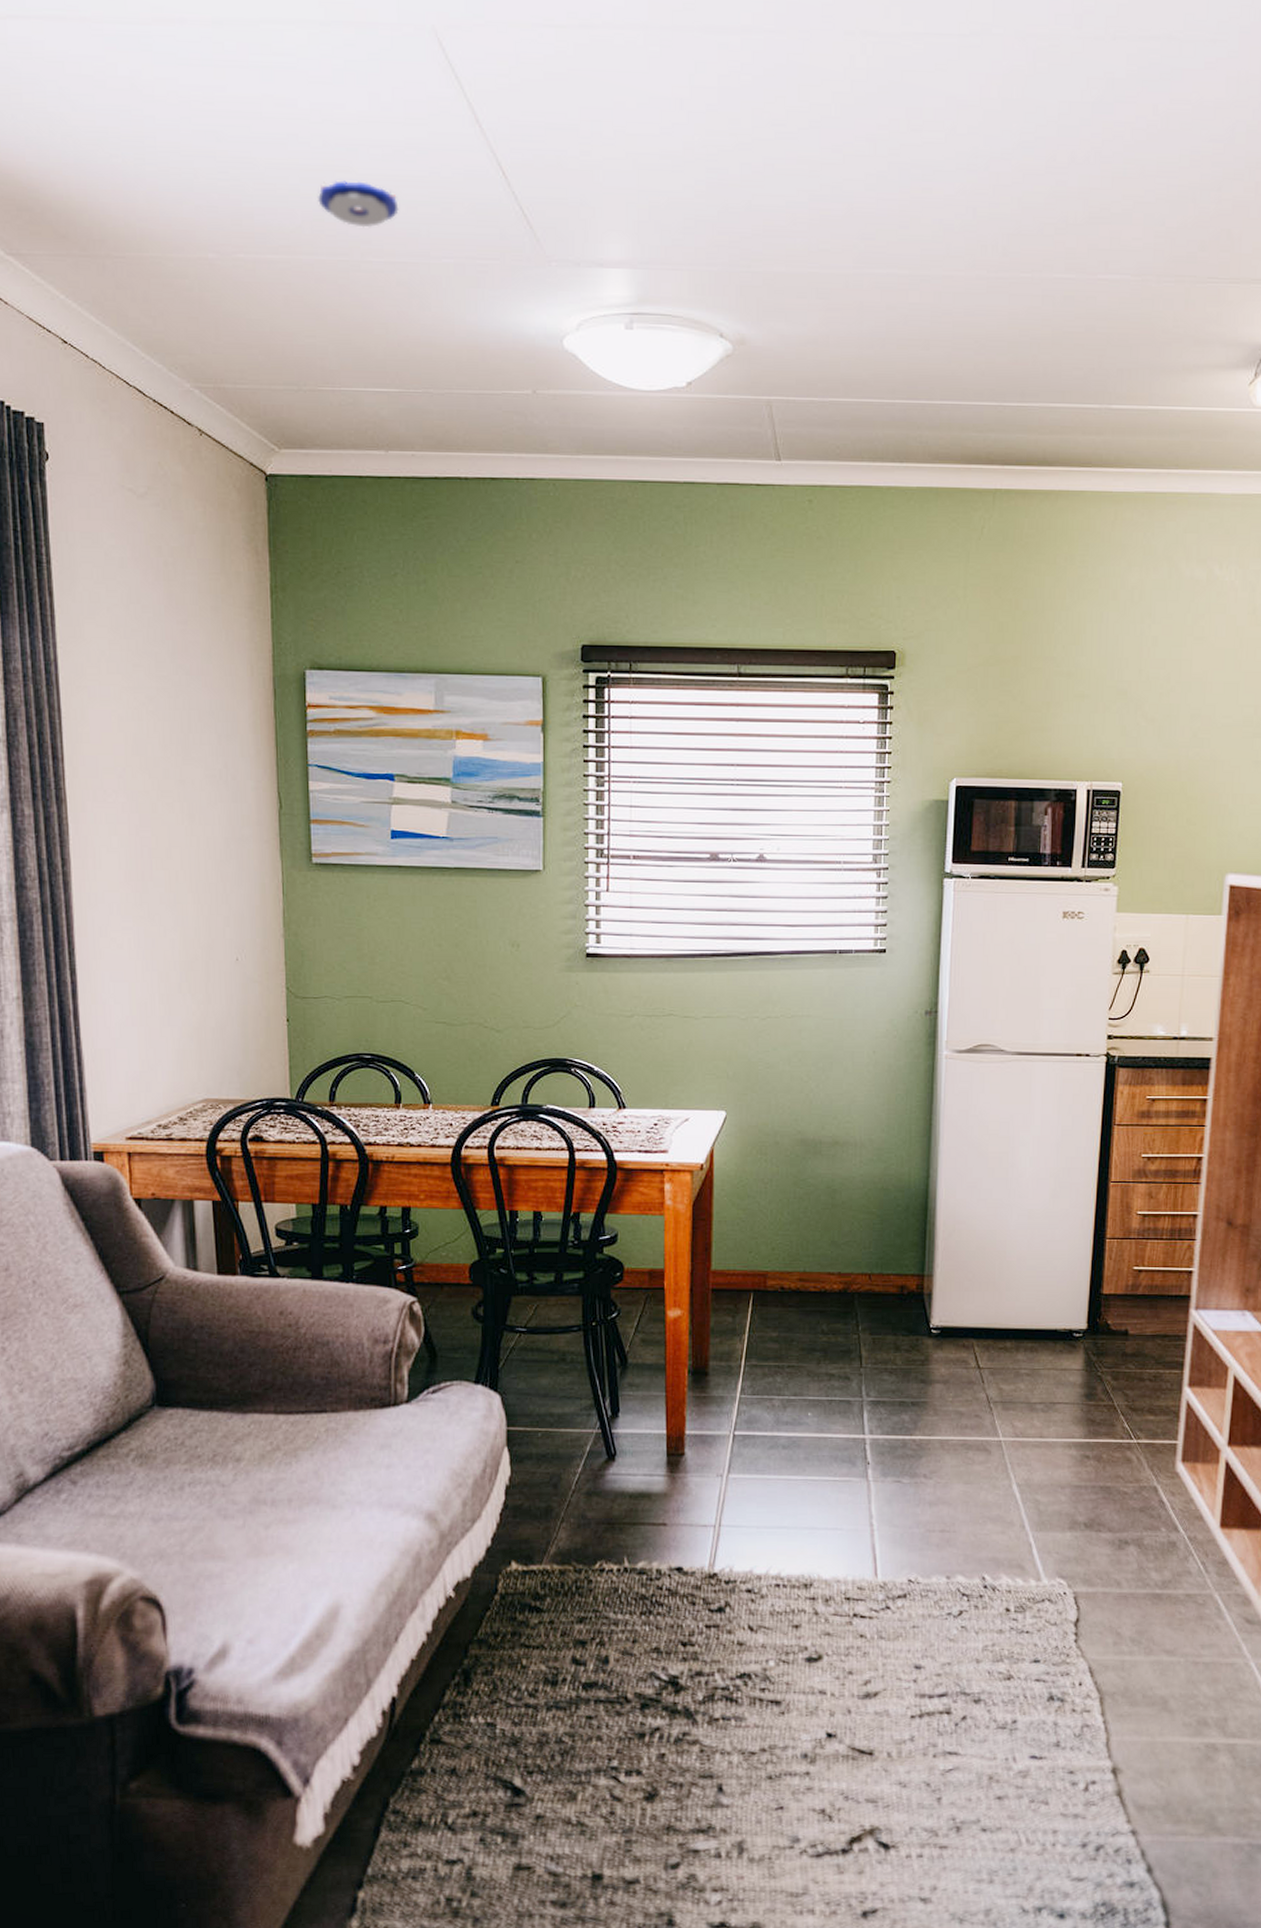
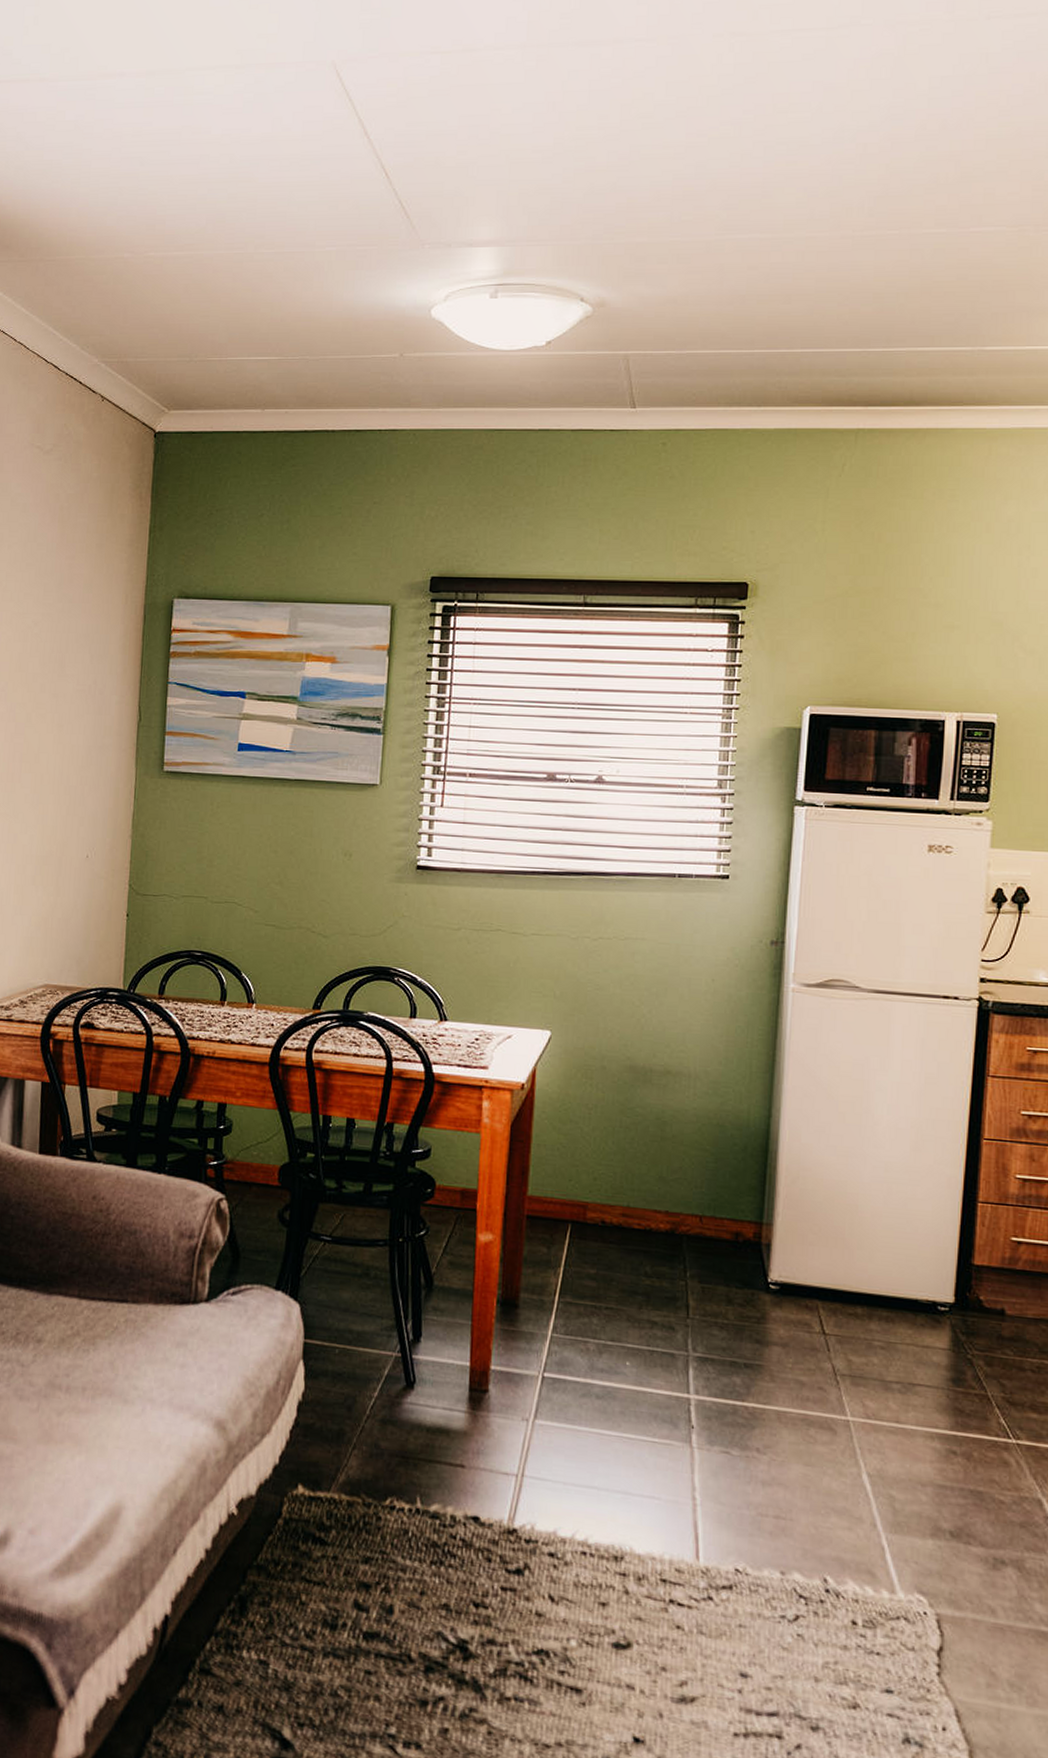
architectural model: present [318,180,399,228] -> none [221,188,291,226]

